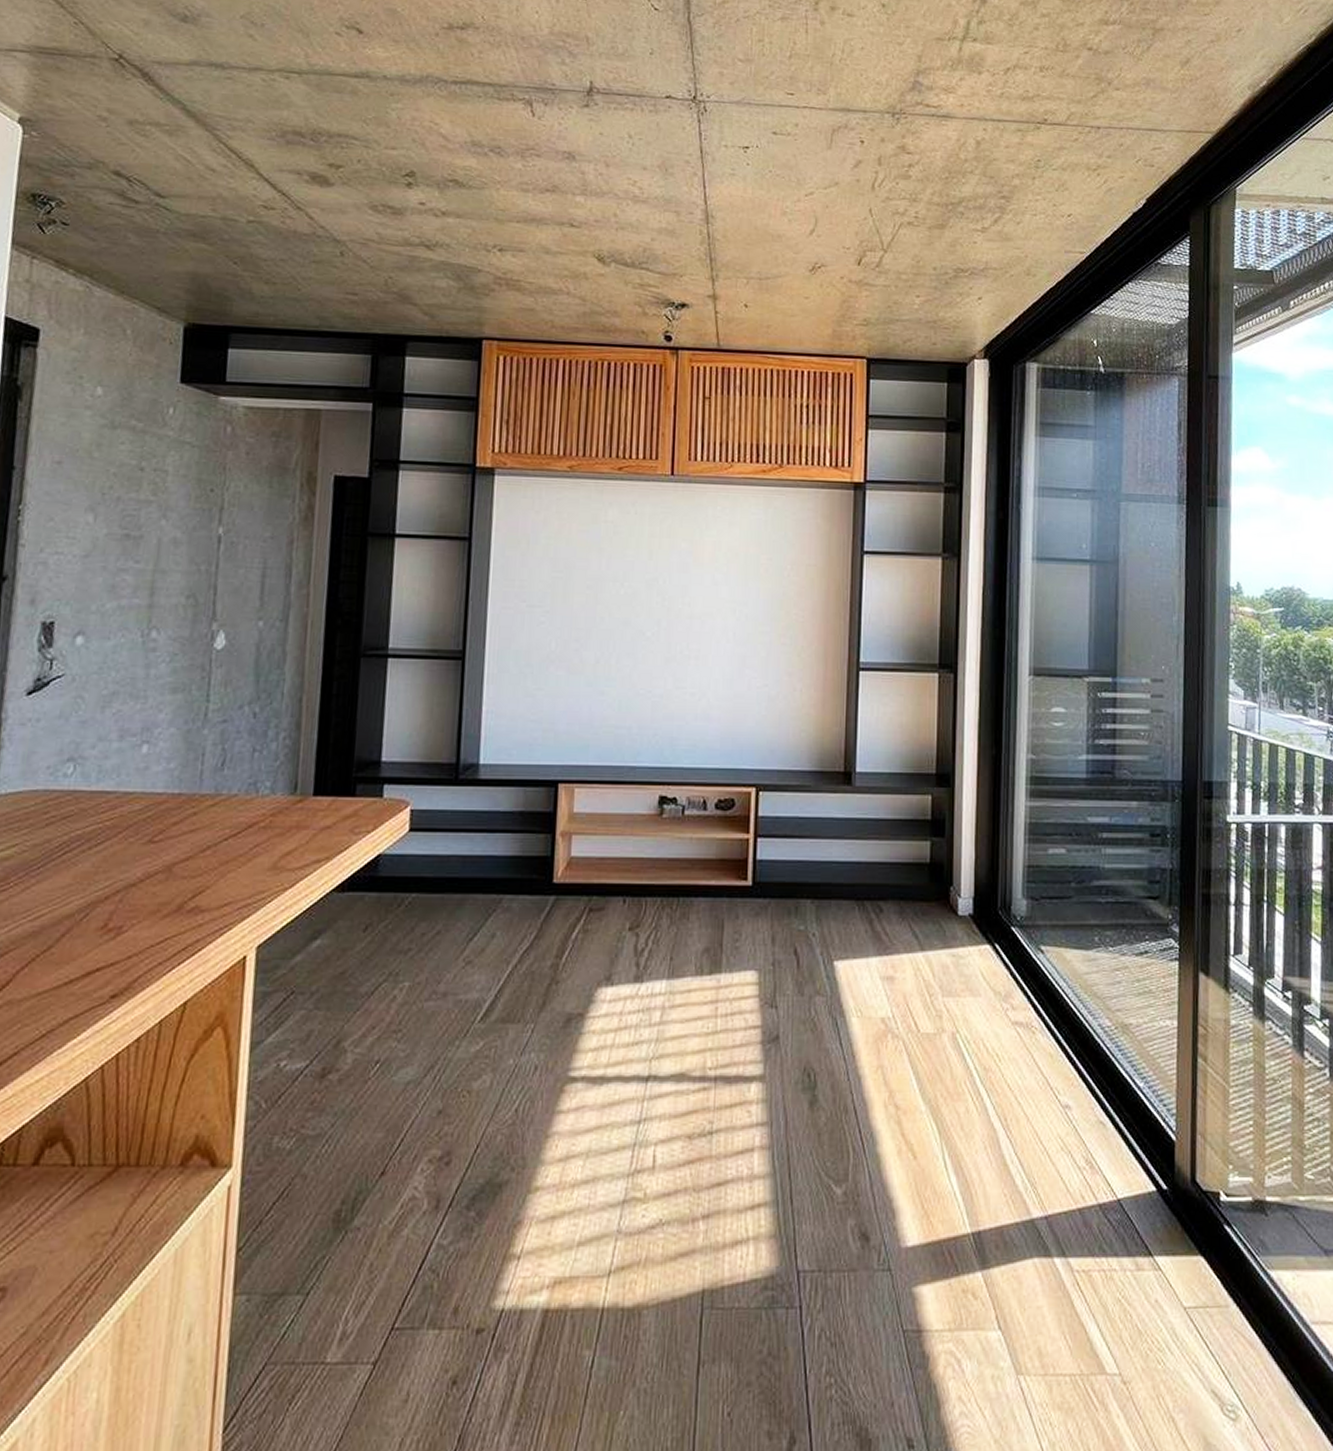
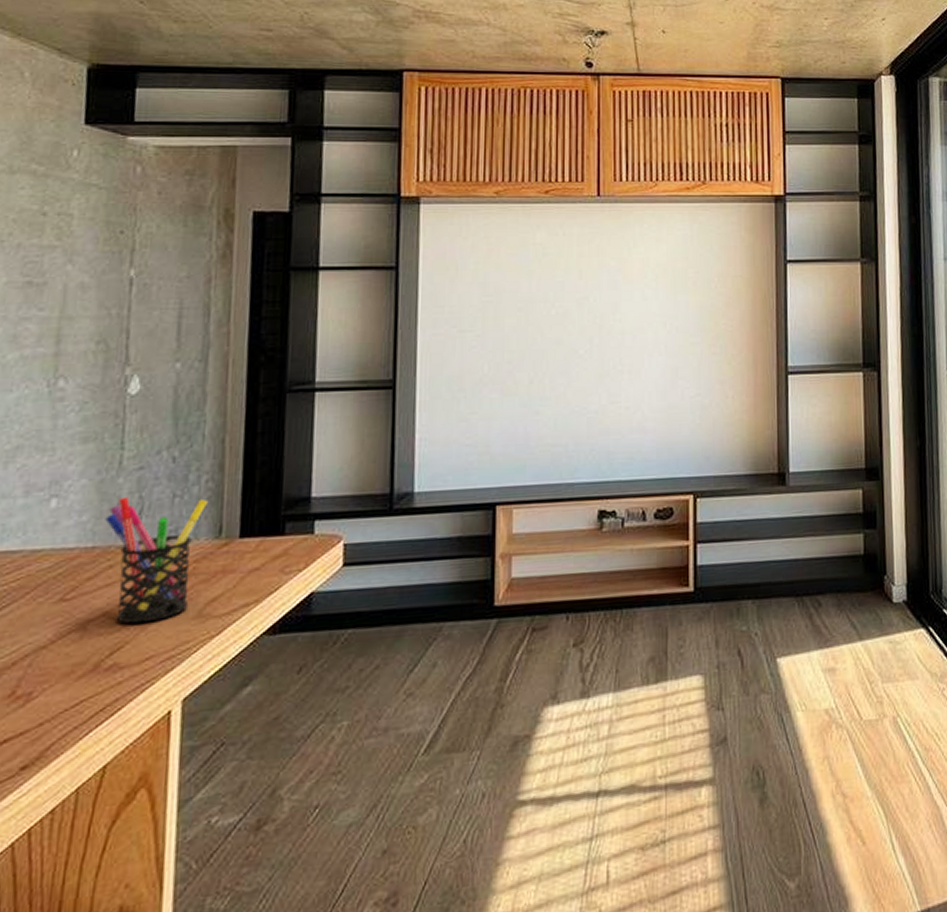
pen holder: none [190,747,286,870] -> present [105,496,209,624]

